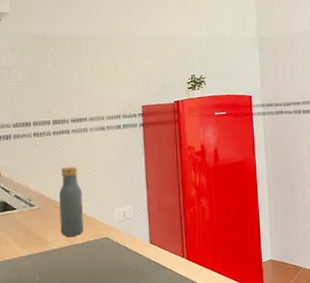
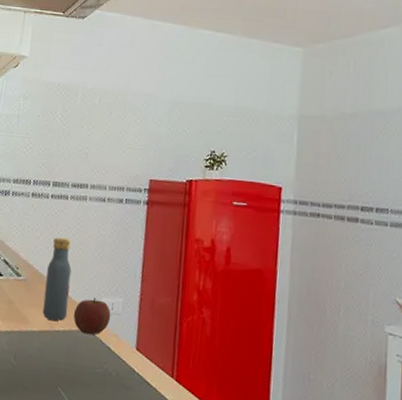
apple: none [90,210,124,241] -> present [74,298,111,335]

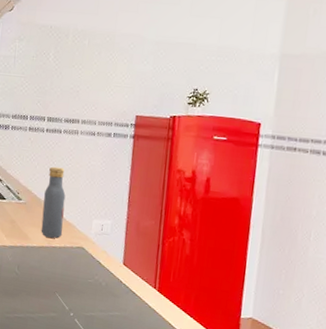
apple: present [74,298,111,335] -> none [68,220,101,251]

